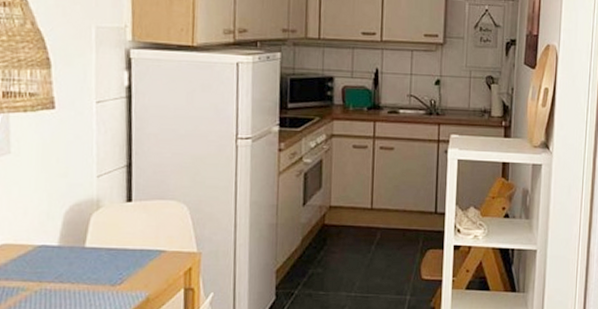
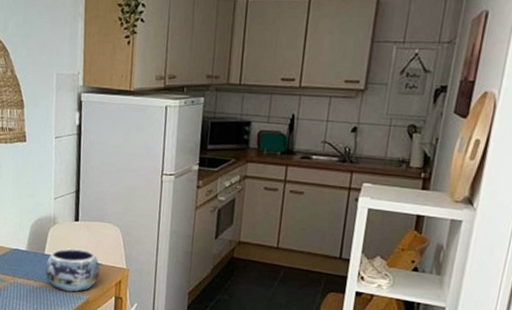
decorative bowl: none [86,235,163,291] -> present [45,248,100,292]

